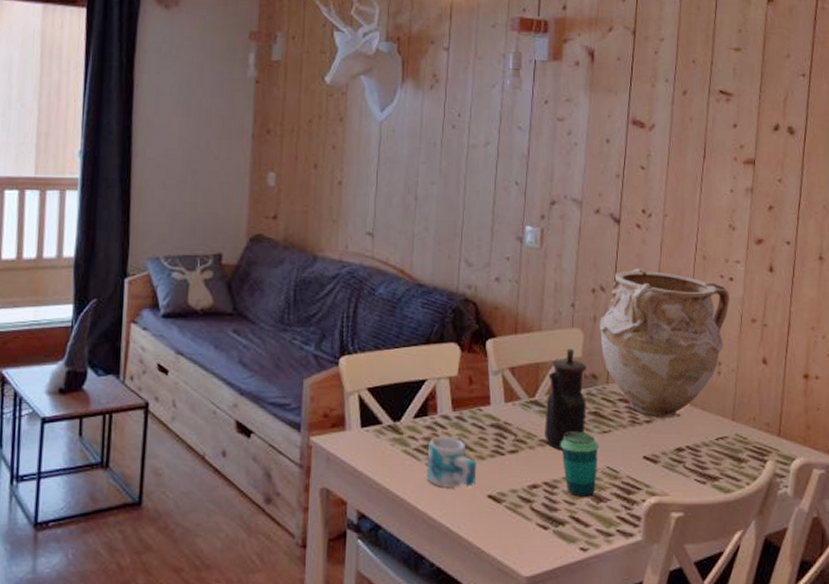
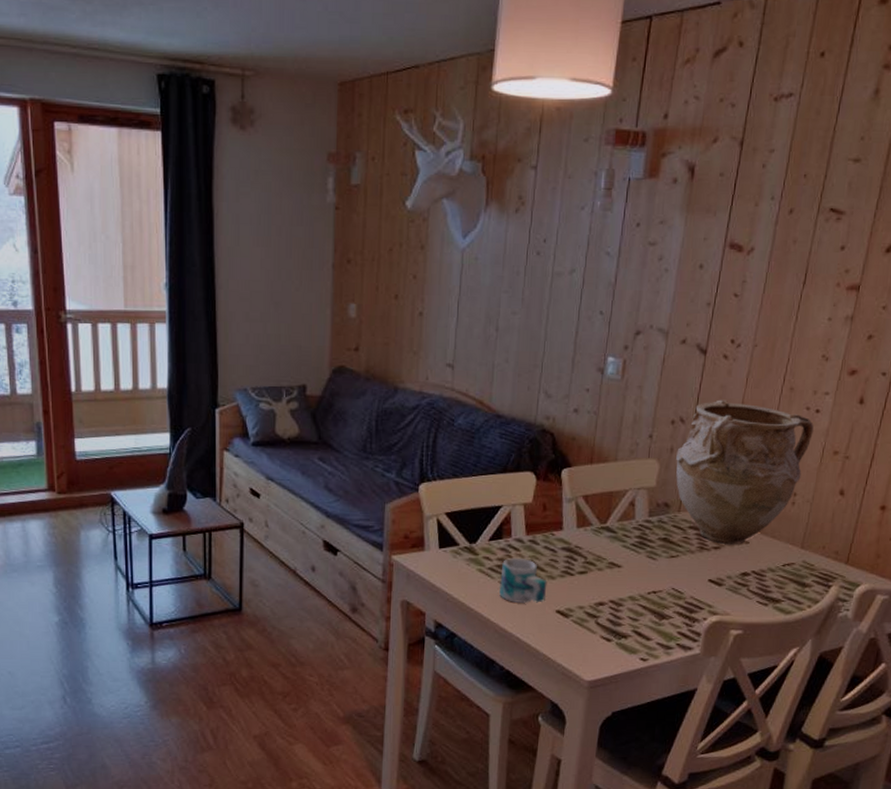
teapot: present [545,348,587,450] -> none [613,478,660,572]
cup: present [560,431,598,497] -> none [628,555,665,614]

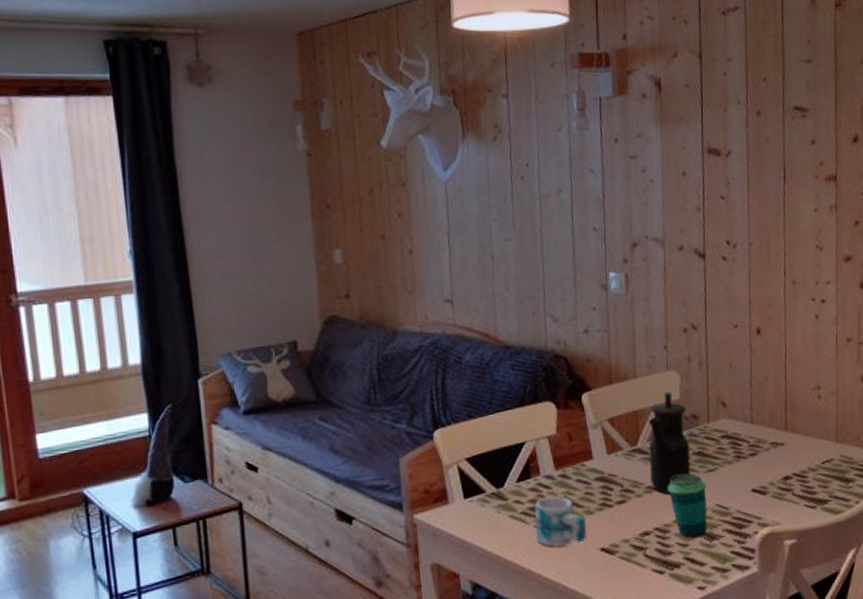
teapot: none [613,478,660,572] -> present [648,392,691,495]
cup: none [628,555,665,614] -> present [667,473,707,538]
vase: present [676,399,814,544] -> none [694,301,824,450]

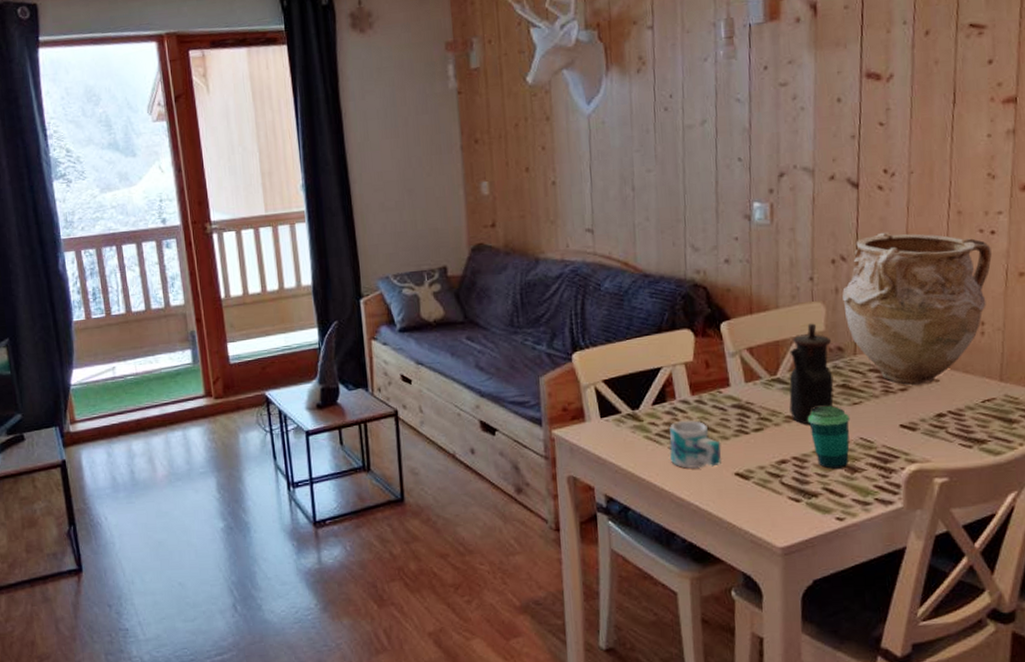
vase: none [694,301,824,450] -> present [842,232,992,385]

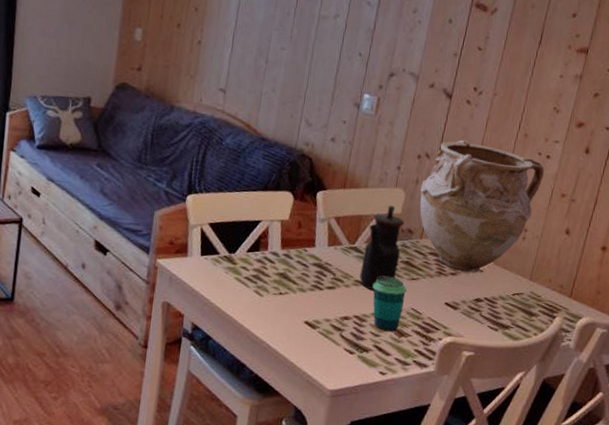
mug: present [669,420,722,469] -> none [253,269,298,313]

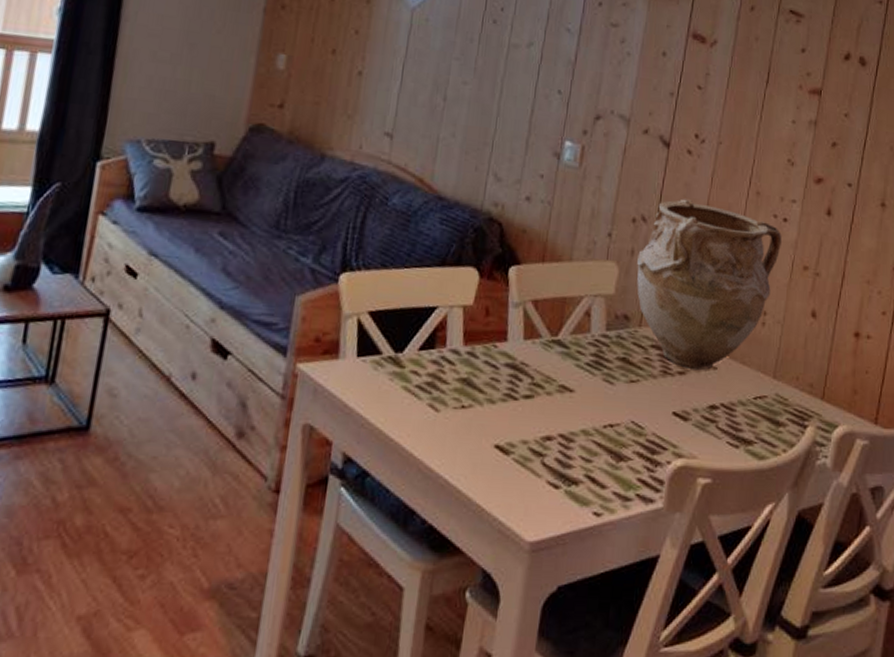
teapot: present [360,205,404,291] -> none [565,283,619,399]
cup: present [372,276,406,331] -> none [581,378,624,454]

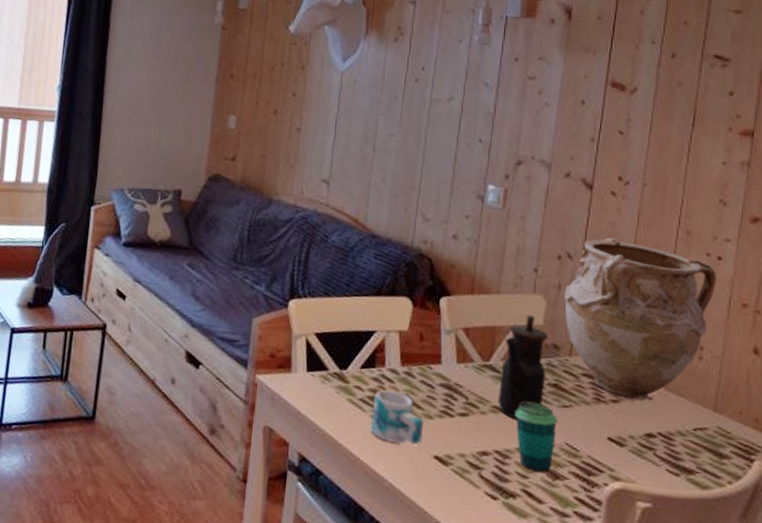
mug: none [427,373,486,434] -> present [371,389,424,445]
teapot: none [565,283,619,399] -> present [498,315,548,420]
cup: none [581,378,624,454] -> present [514,401,557,472]

